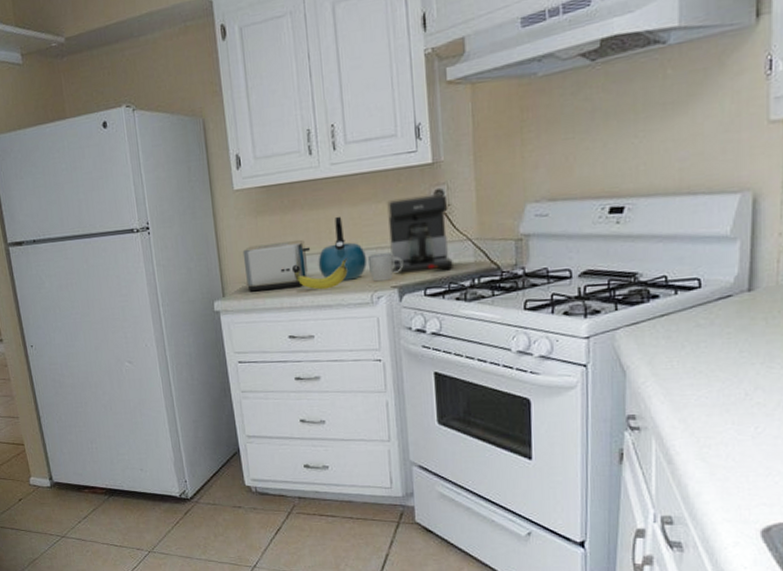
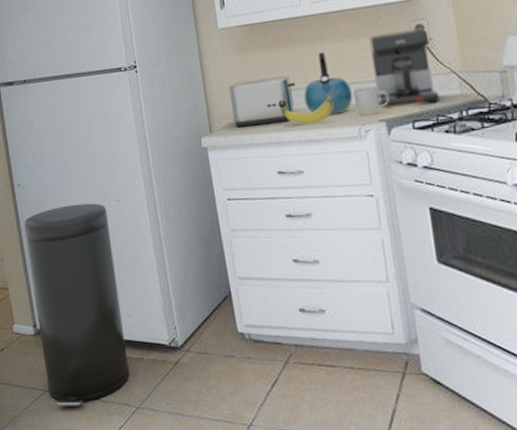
pedal bin: none [37,364,142,550] -> present [24,203,130,406]

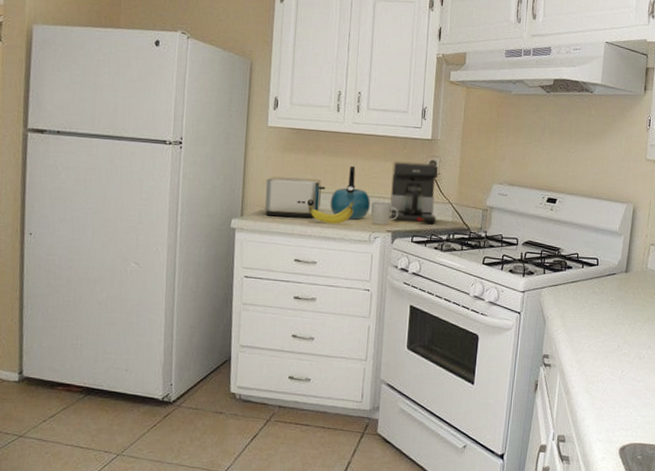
pedal bin: present [24,203,130,406] -> none [23,260,124,452]

